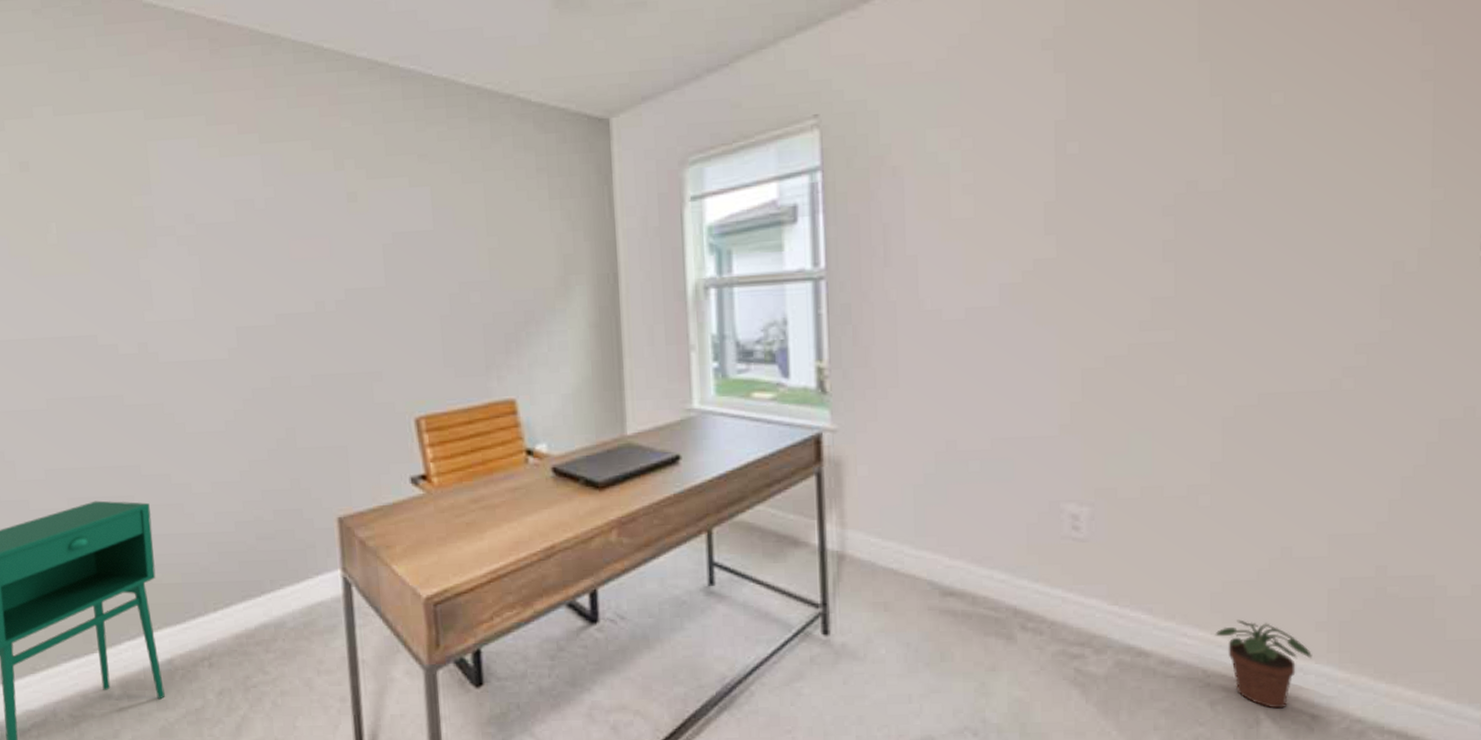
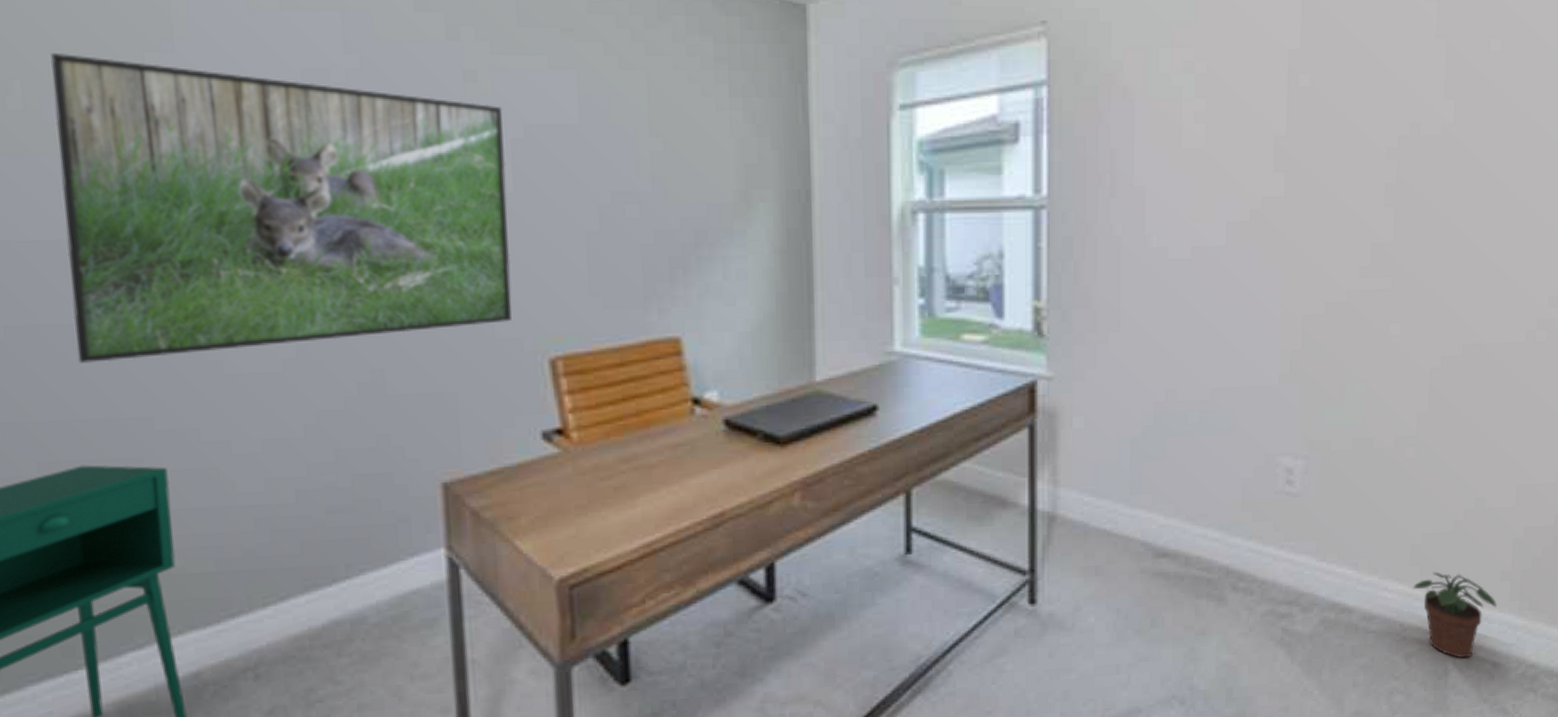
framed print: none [74,201,387,425] -> present [51,53,513,363]

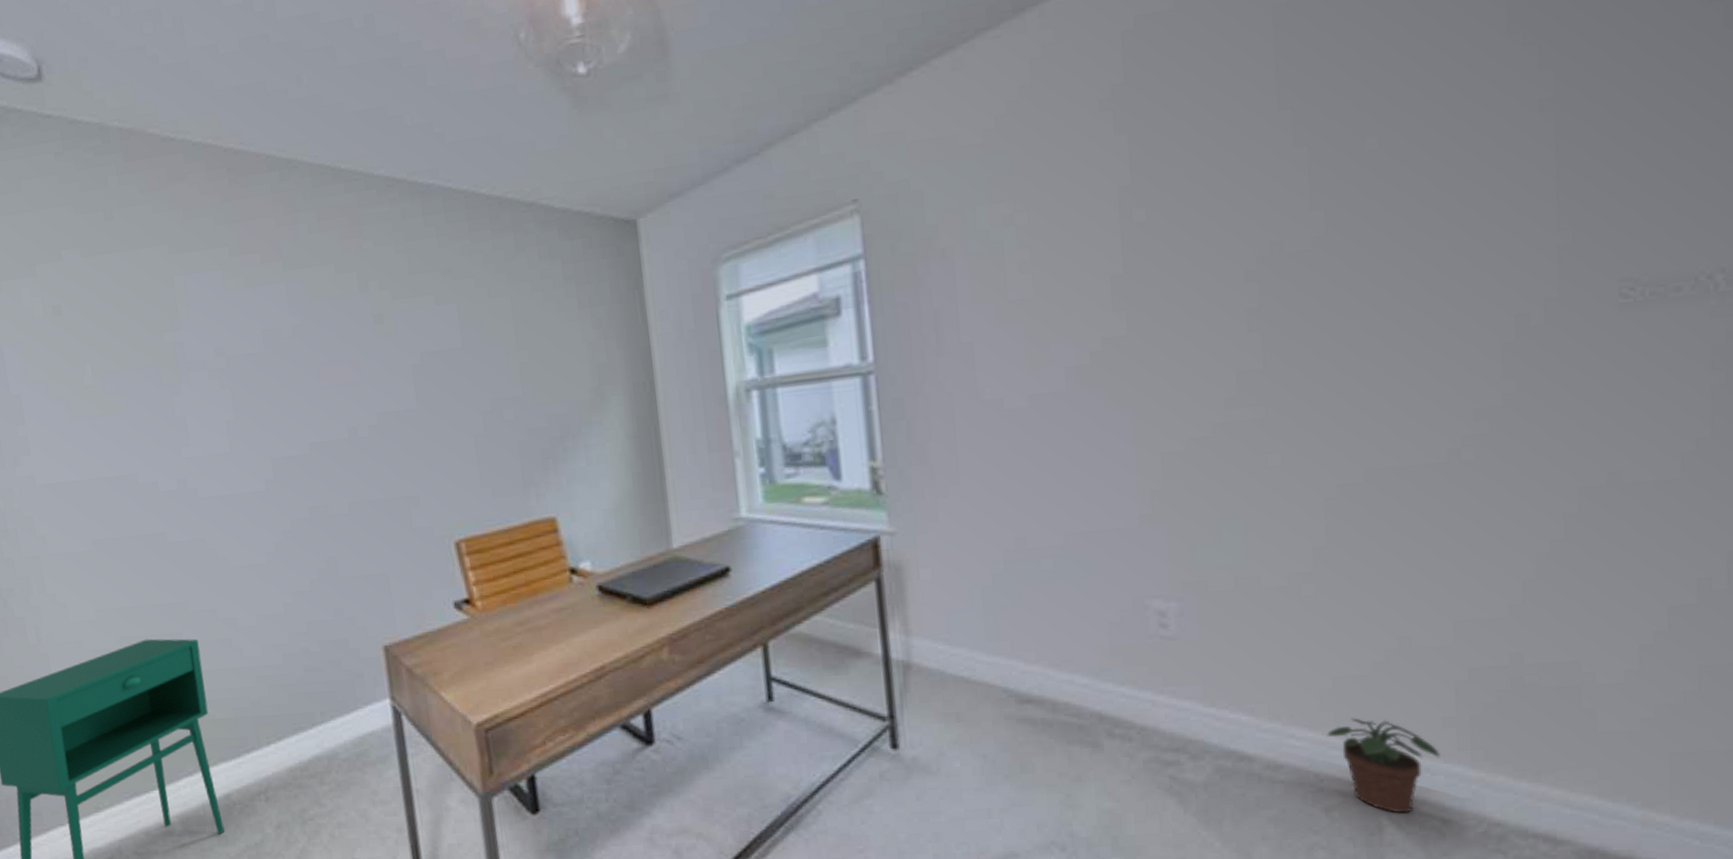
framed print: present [51,53,513,363] -> none [107,340,424,564]

